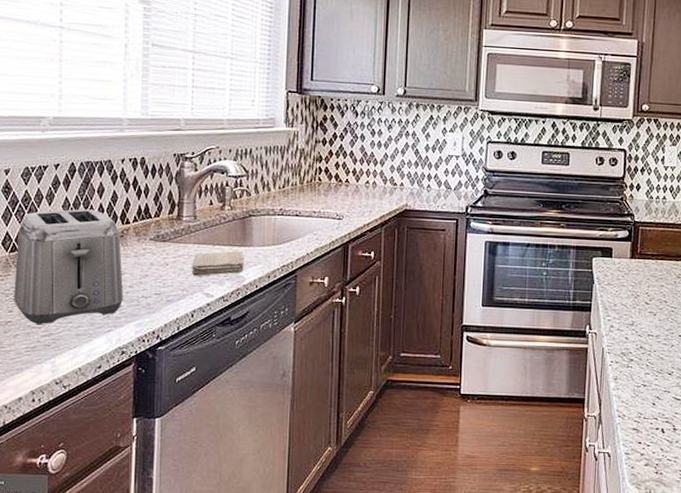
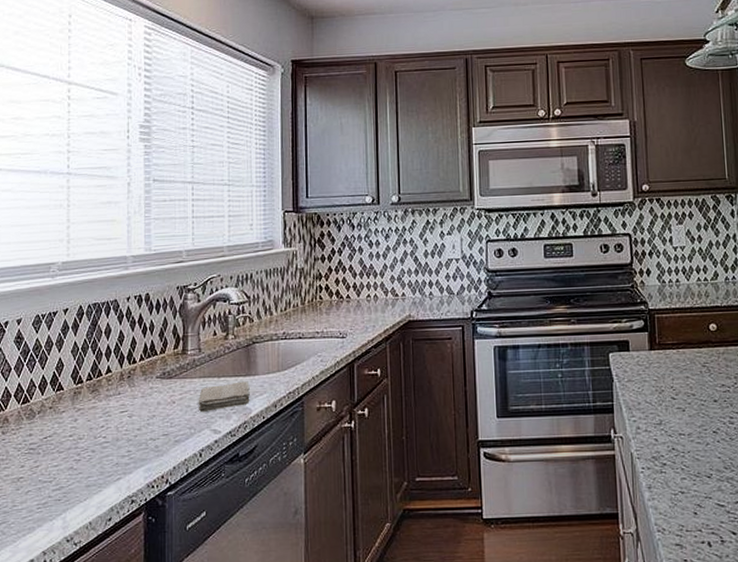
toaster: present [14,209,123,325] -> none [25,352,131,479]

